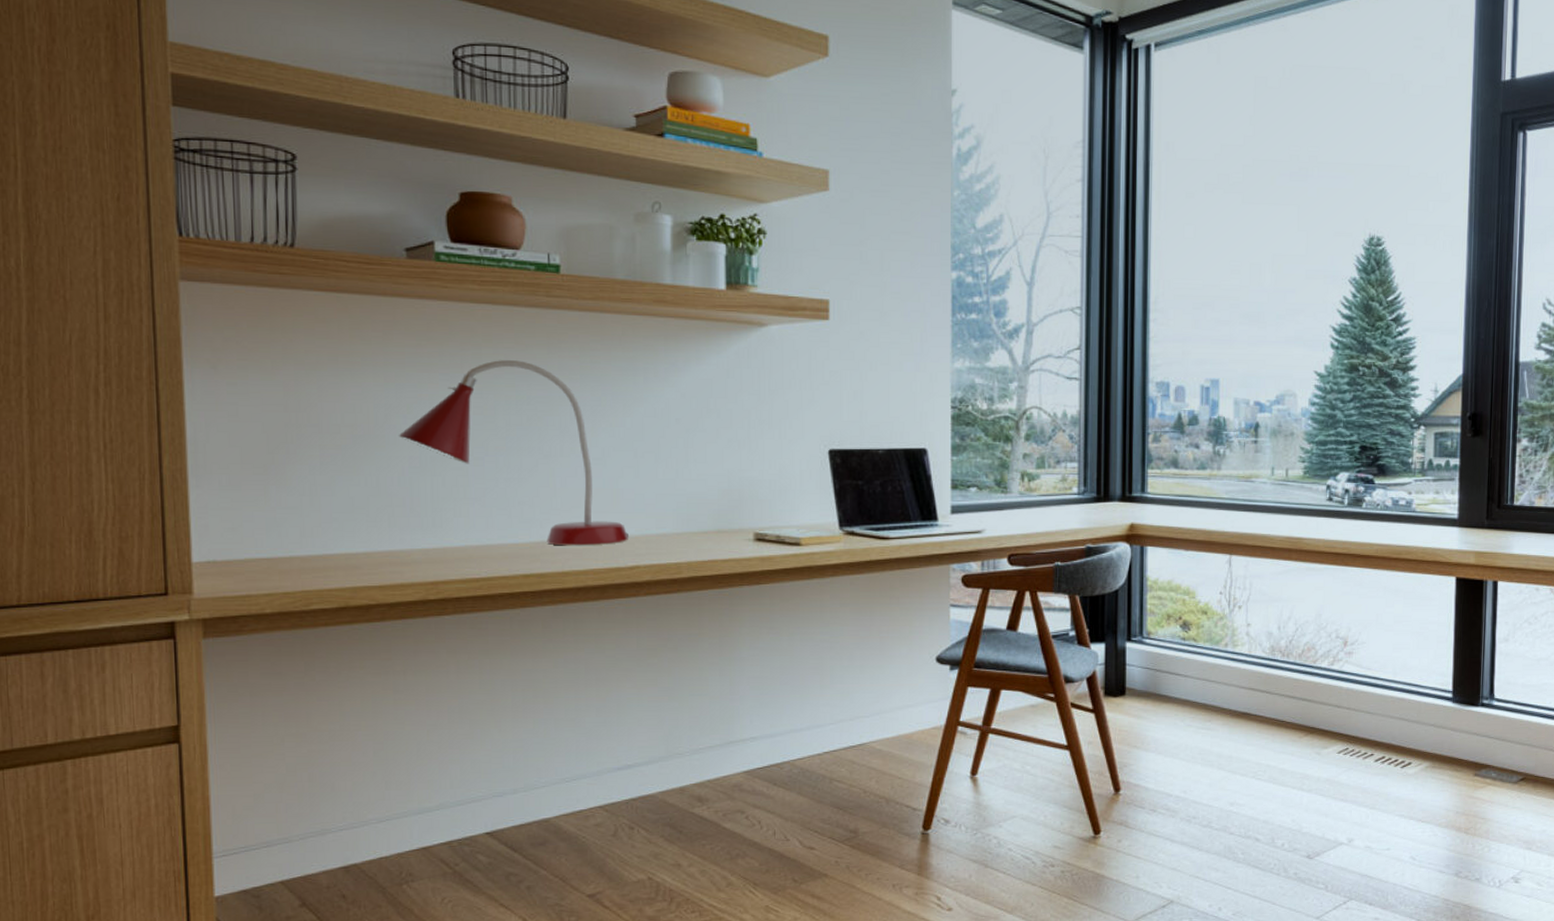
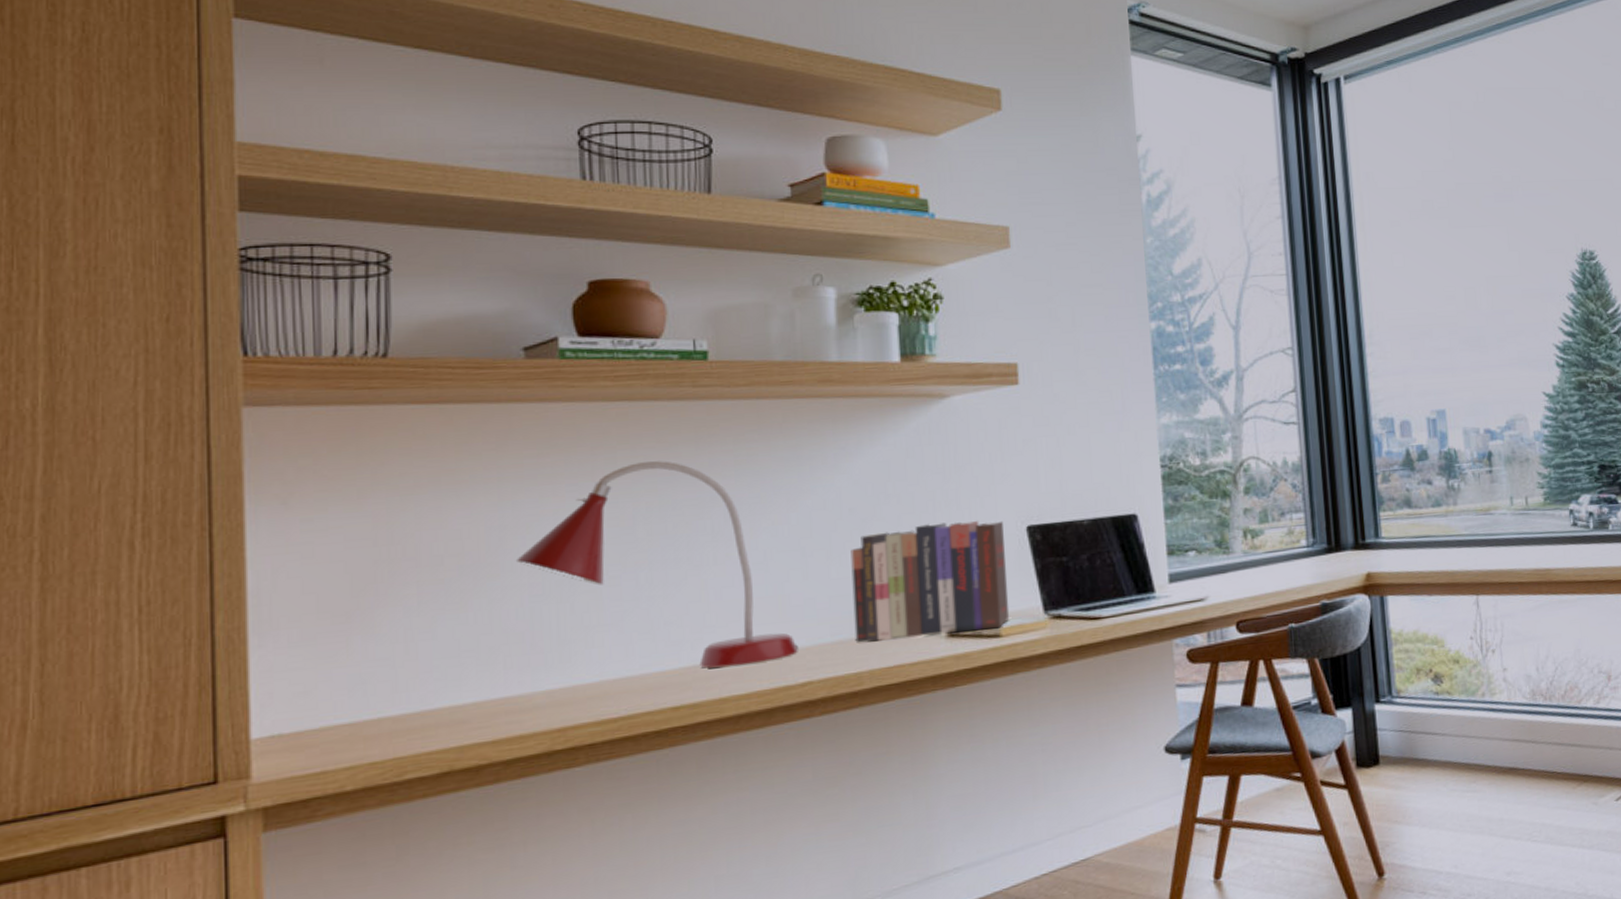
books: none [676,439,809,538] -> present [850,520,1010,643]

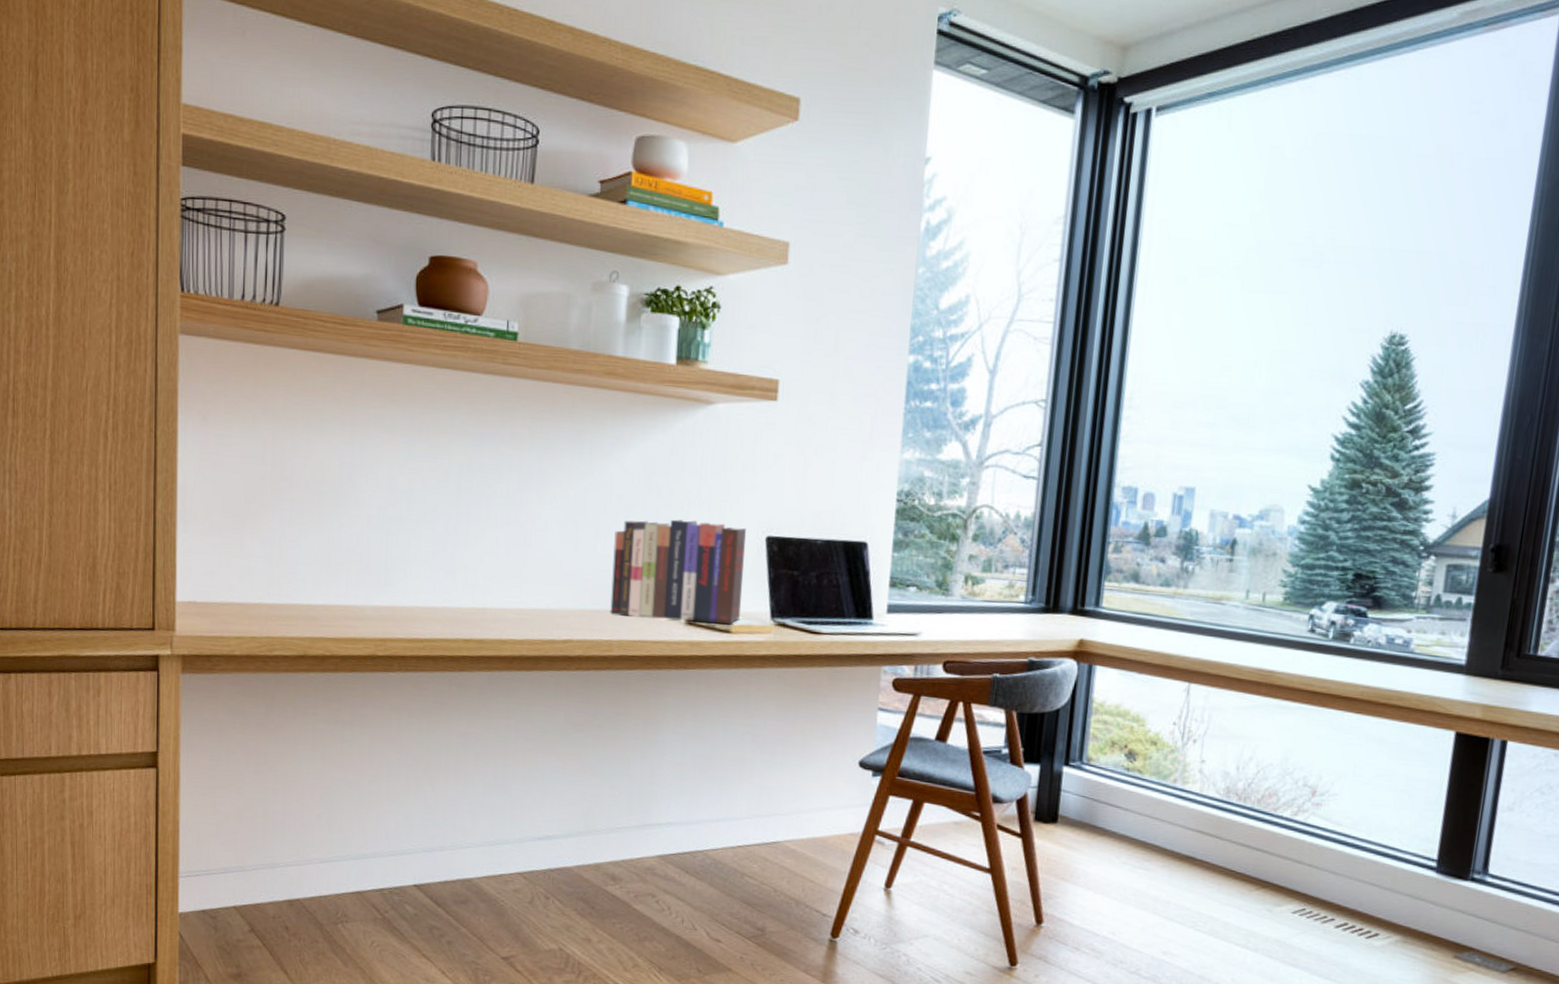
desk lamp: present [515,461,800,668] -> none [359,425,565,616]

